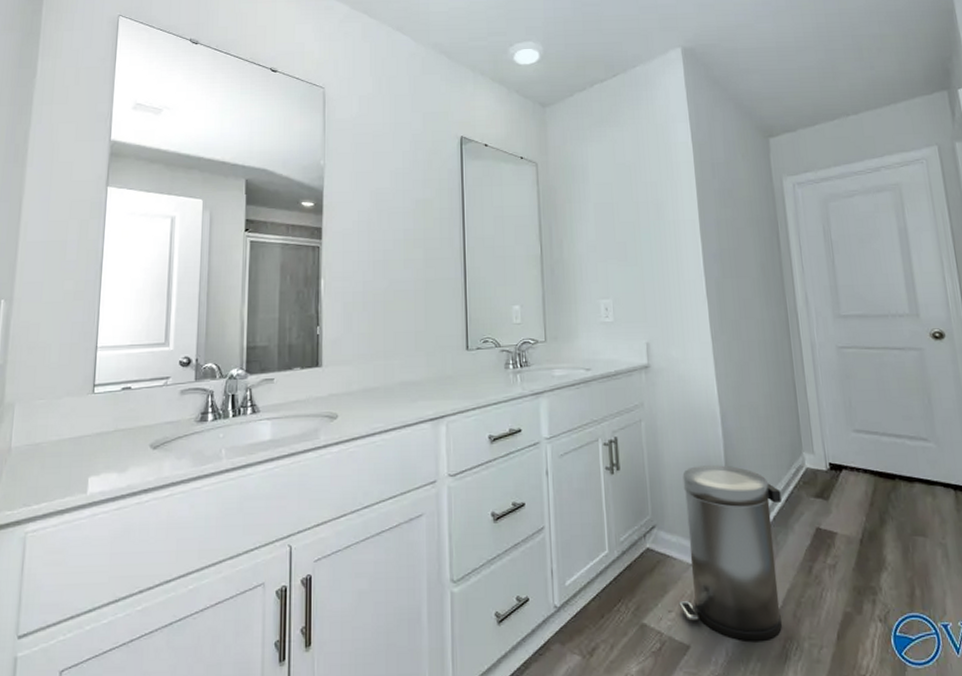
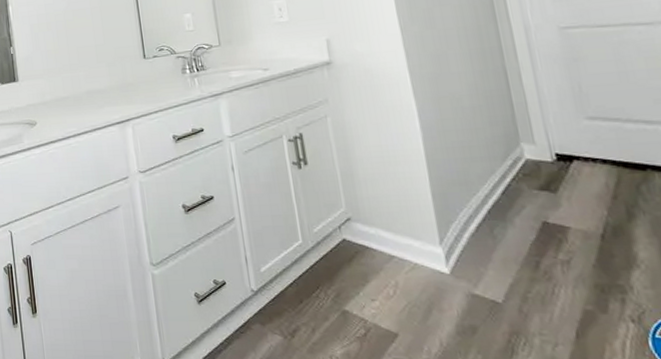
pedal bin: present [679,465,782,643] -> none [377,158,505,335]

